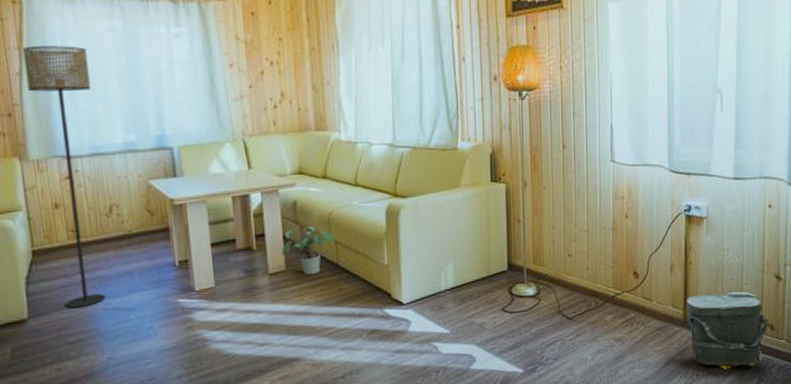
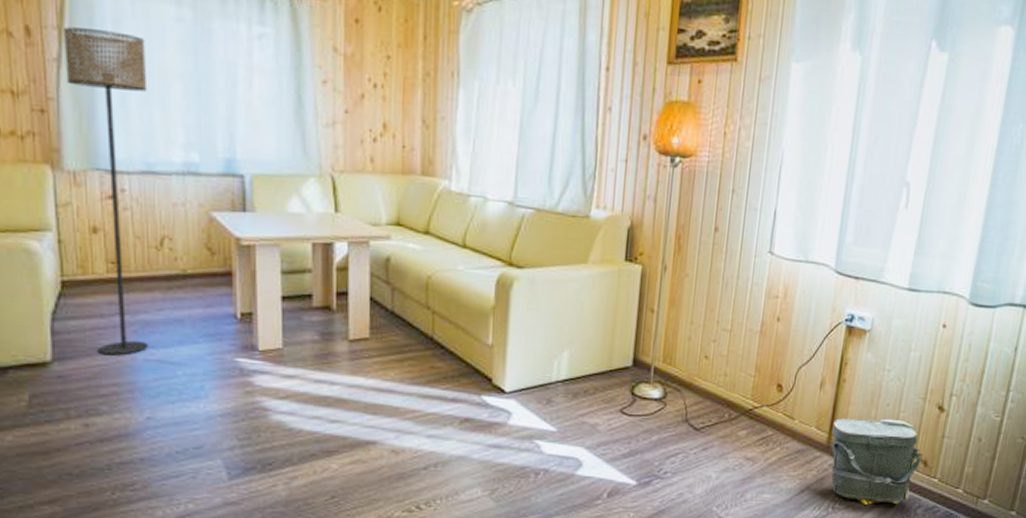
potted plant: present [281,227,335,275] -> none [366,290,432,347]

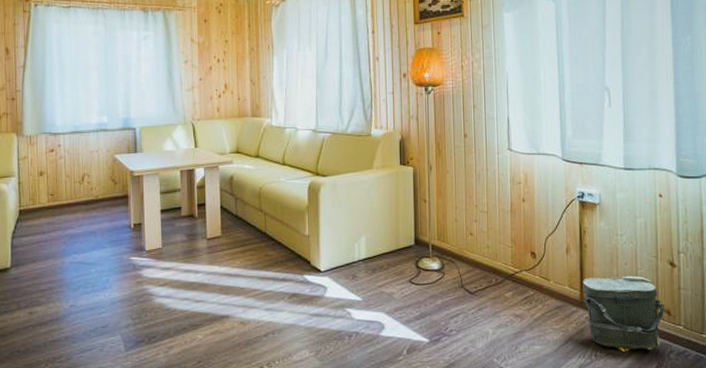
floor lamp: present [62,26,149,356] -> none [27,45,76,261]

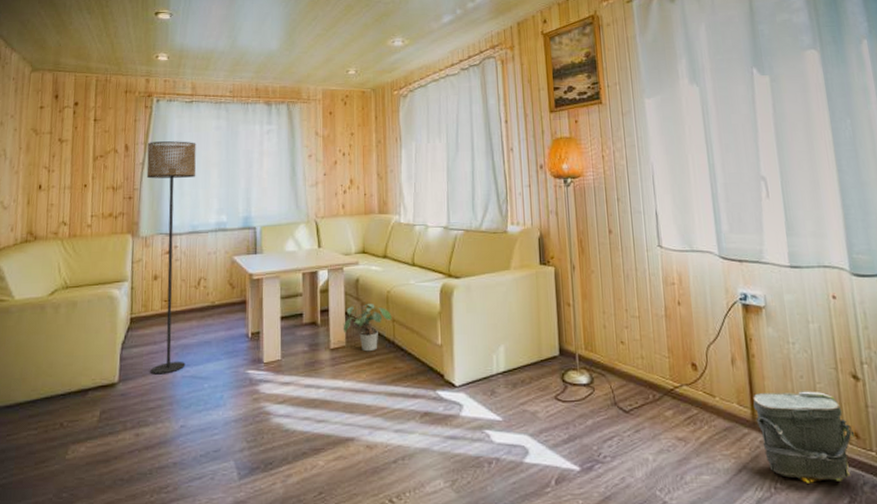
floor lamp: none [27,45,76,261] -> present [146,141,196,375]
potted plant: none [218,199,264,241] -> present [343,304,392,352]

